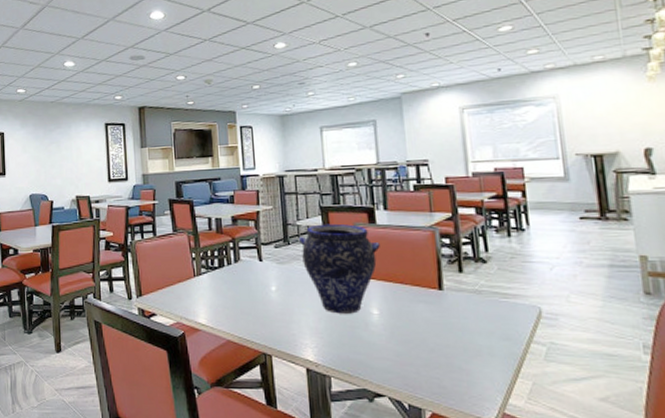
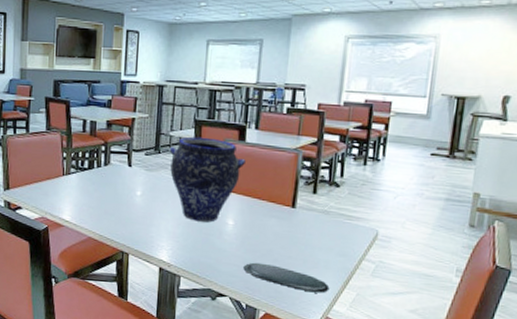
oval tray: none [398,354,500,385] -> present [243,262,330,293]

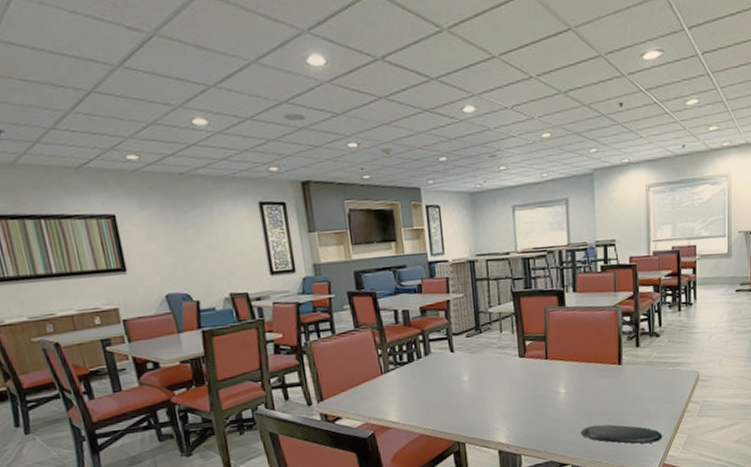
vase: present [169,136,246,223] -> none [490,308,568,397]

